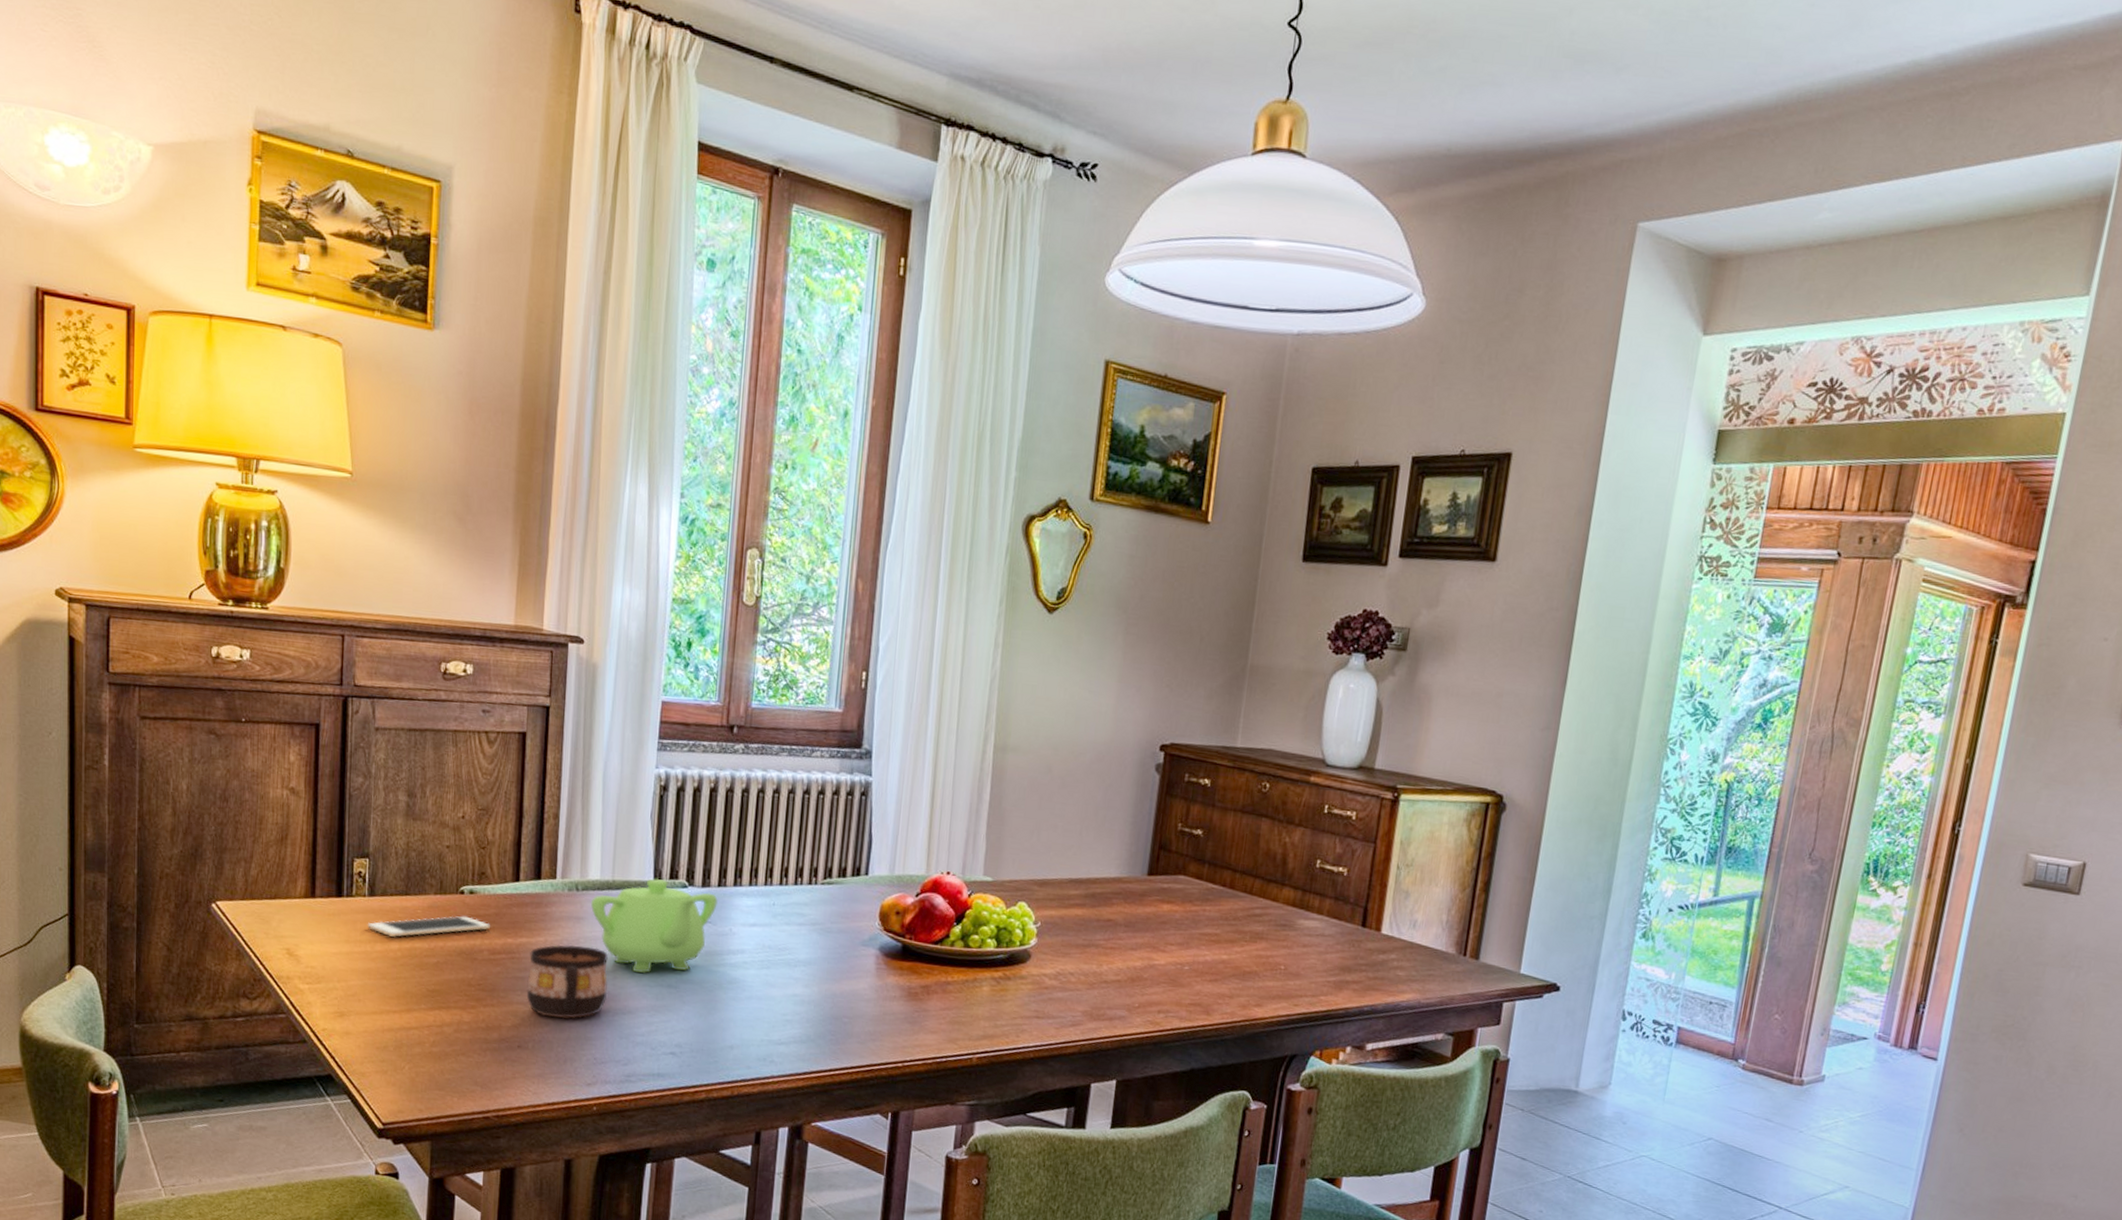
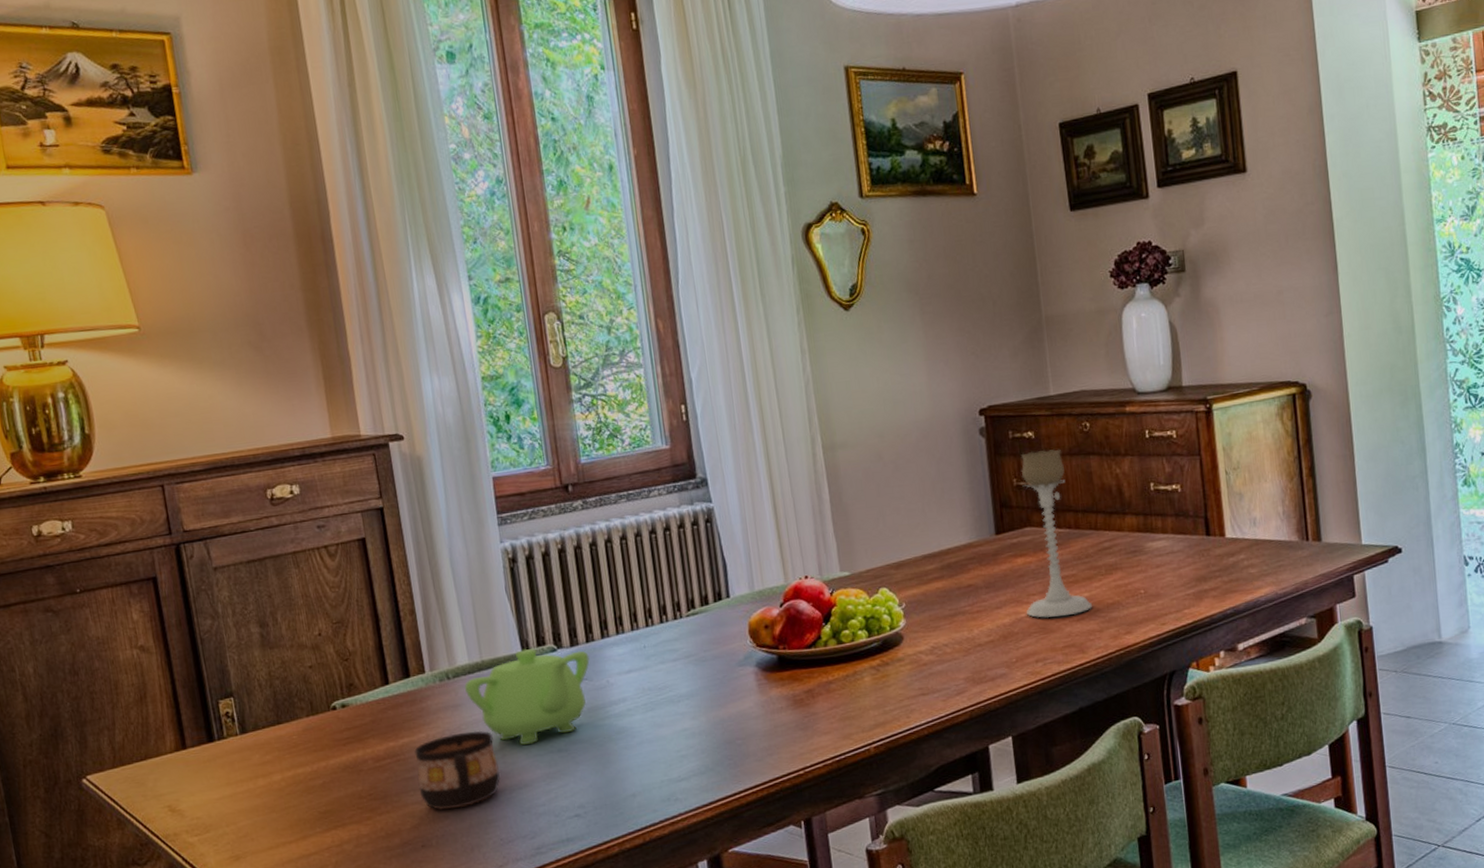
cell phone: present [367,916,490,937] -> none [245,730,369,769]
candle holder: none [1160,799,1234,975] -> present [1021,449,1092,618]

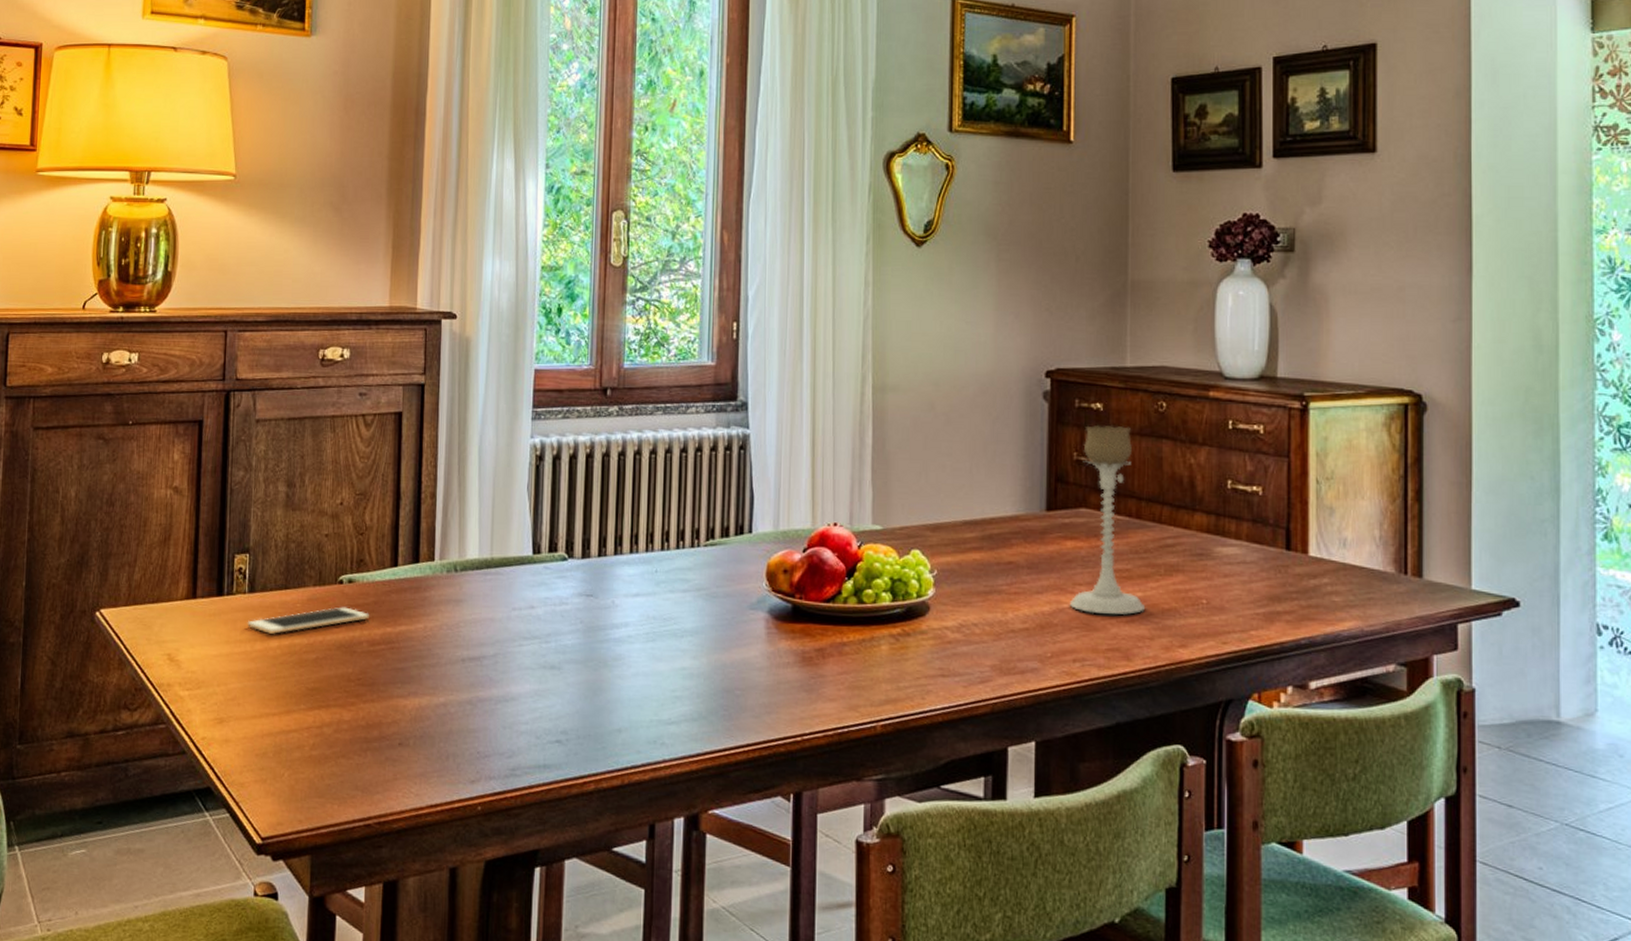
cell phone: none [245,730,369,769] -> present [247,607,369,634]
cup: present [414,730,500,810] -> none [407,629,490,711]
teapot: present [465,648,590,745] -> none [470,552,600,655]

